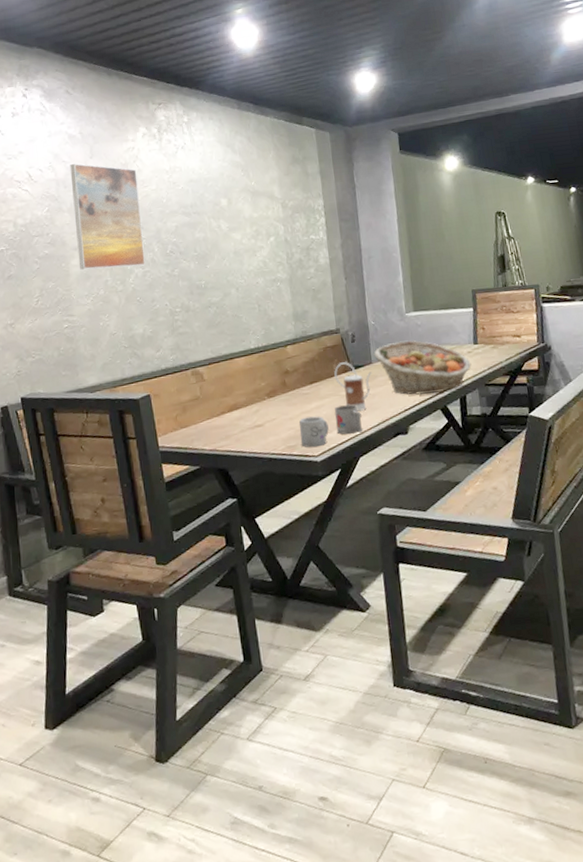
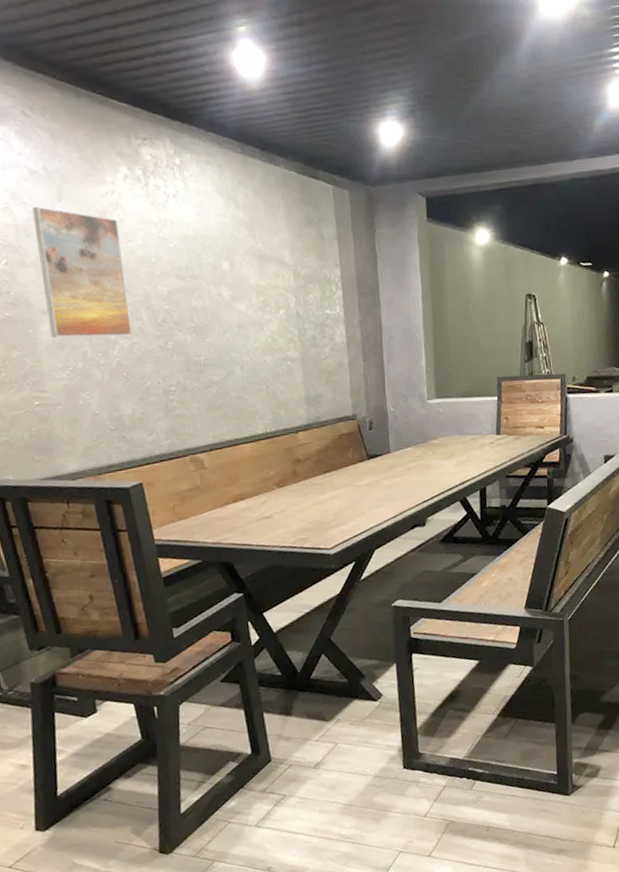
mug: present [299,416,329,448] -> none [311,507,343,541]
kettle: present [334,362,372,412] -> none [349,450,390,503]
mug: present [335,404,363,435] -> none [349,495,379,527]
fruit basket: present [373,340,472,396] -> none [392,429,493,487]

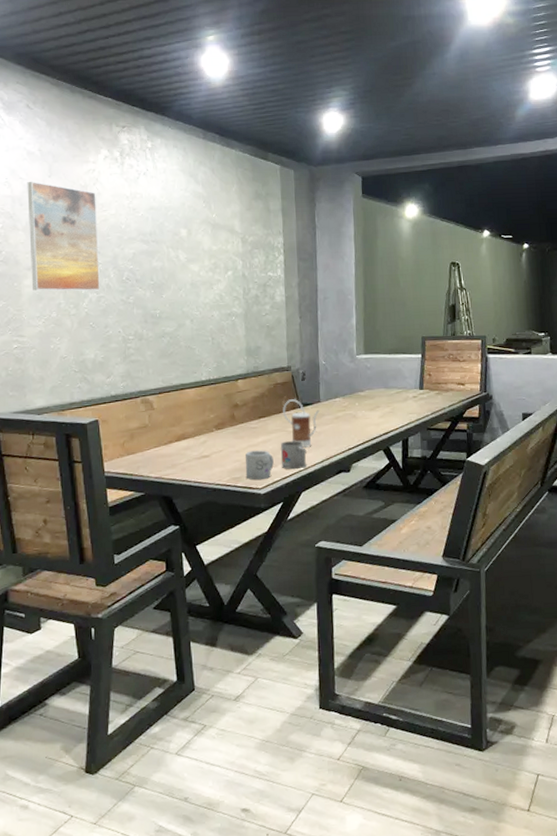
mug: none [311,507,343,541] -> present [245,450,274,481]
kettle: none [349,450,390,503] -> present [283,399,320,448]
mug: none [349,495,379,527] -> present [280,441,307,470]

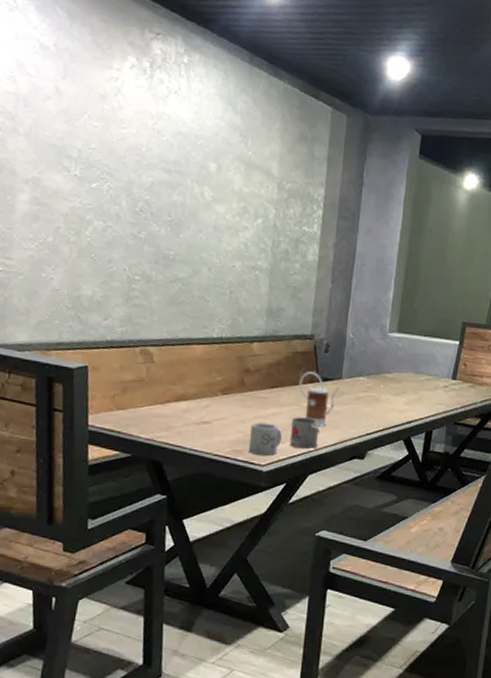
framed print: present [27,181,100,291] -> none [28,79,116,220]

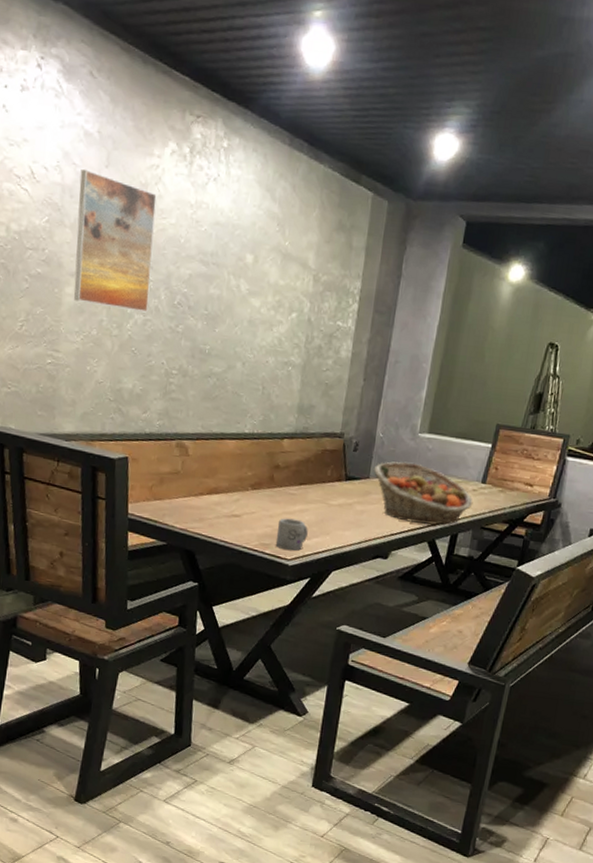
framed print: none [28,79,116,220] -> present [74,169,157,313]
mug: present [289,417,320,450] -> none [315,514,345,547]
kettle: present [299,371,340,427] -> none [326,470,367,525]
fruit basket: none [345,361,445,423] -> present [373,461,473,525]

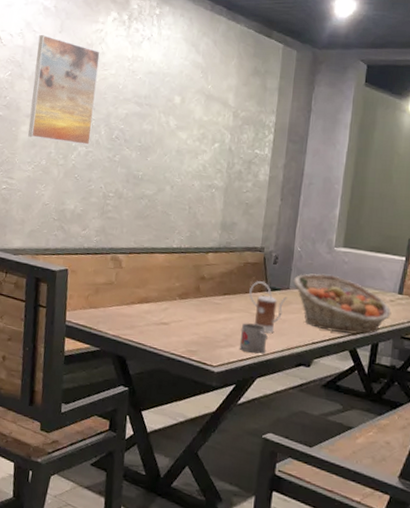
mug: present [275,518,308,551] -> none [201,326,233,358]
mug: none [315,514,345,547] -> present [239,323,268,354]
kettle: none [326,470,367,525] -> present [249,281,288,334]

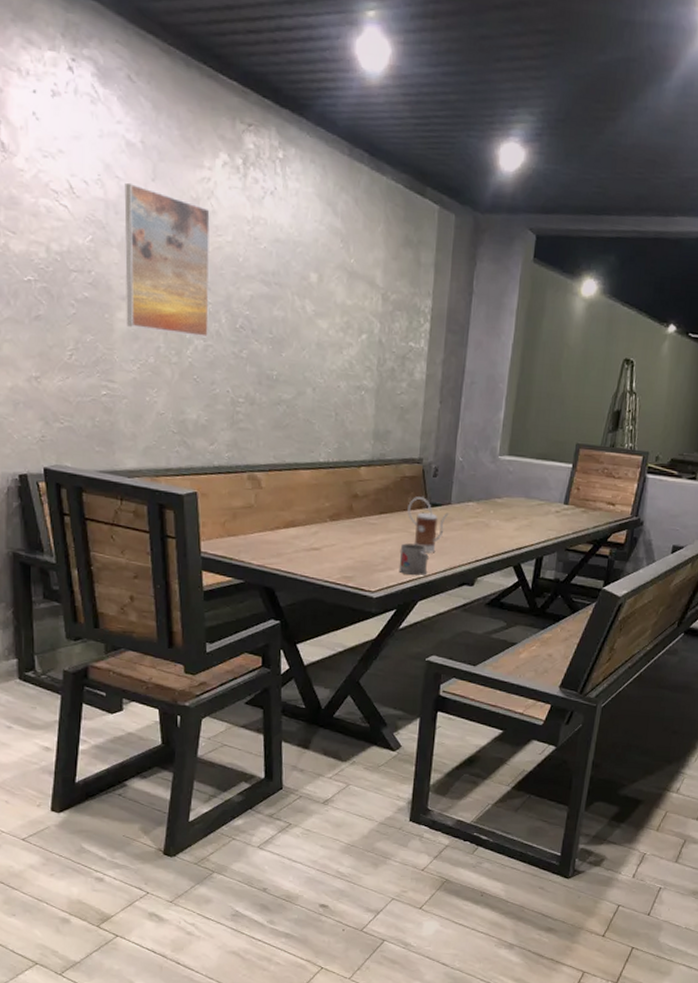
fruit basket: present [293,273,392,335] -> none [454,485,557,549]

